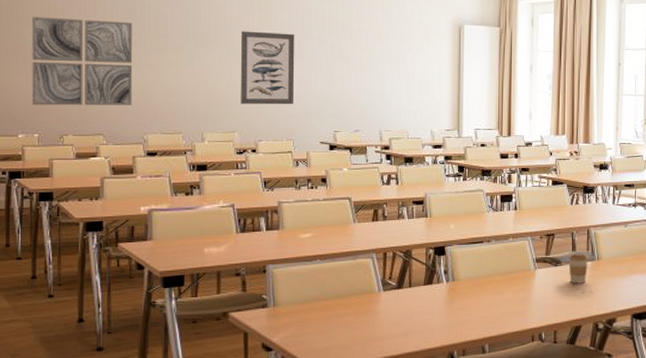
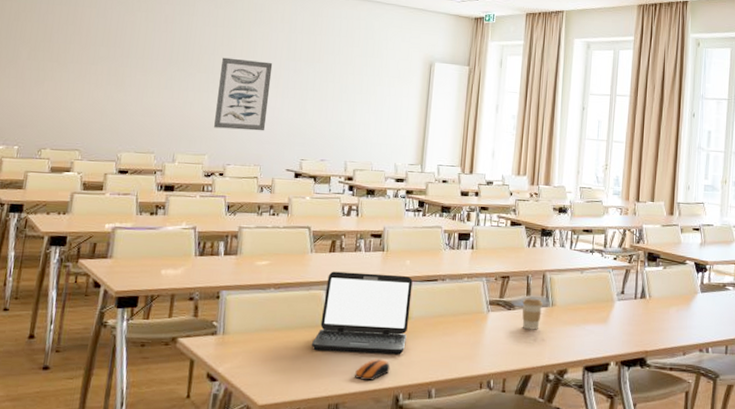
wall art: present [31,17,133,106] -> none [16,34,121,123]
laptop: none [364,239,458,316] -> present [312,271,413,355]
computer mouse: none [408,320,443,341] -> present [354,359,391,381]

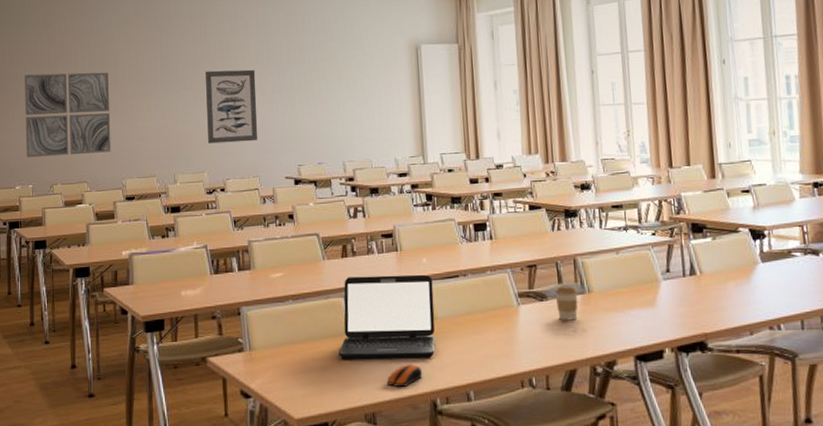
wall art: none [16,34,121,123] -> present [25,72,111,158]

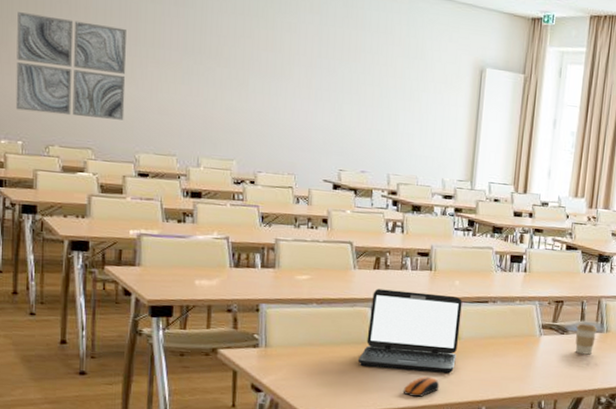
wall art: present [206,69,258,144] -> none [241,50,303,137]

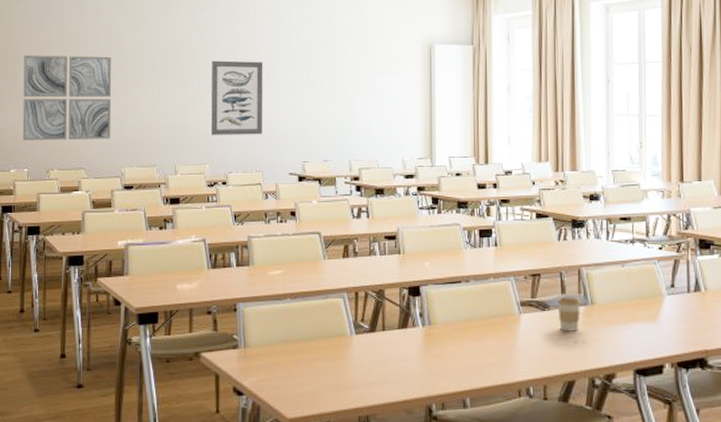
wall art: none [241,50,303,137] -> present [212,60,263,135]
laptop: present [358,289,462,374] -> none [335,278,435,363]
computer mouse: present [402,376,440,397] -> none [382,368,420,391]

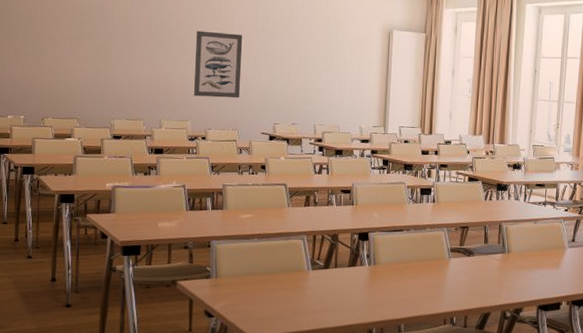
wall art: present [22,55,112,141] -> none [19,14,104,94]
coffee cup: present [557,296,582,332] -> none [481,245,500,274]

